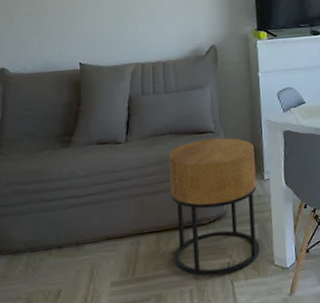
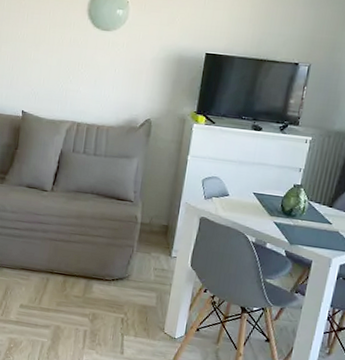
side table: present [169,137,260,276] -> none [75,205,168,327]

